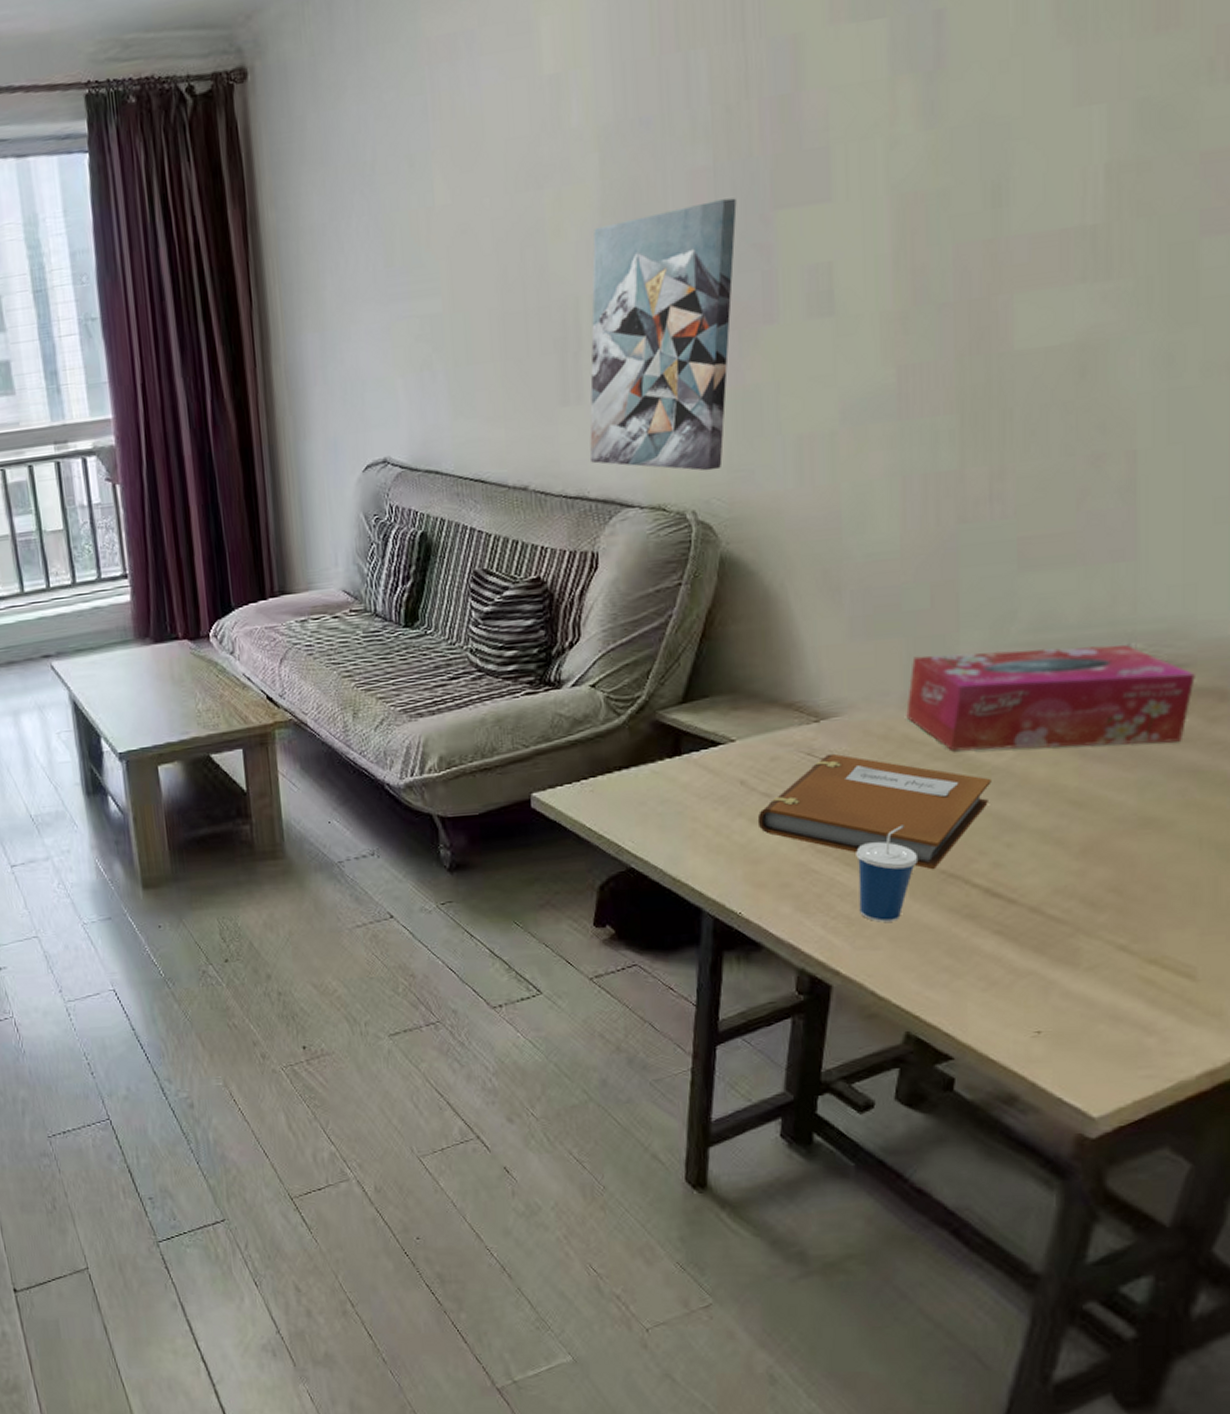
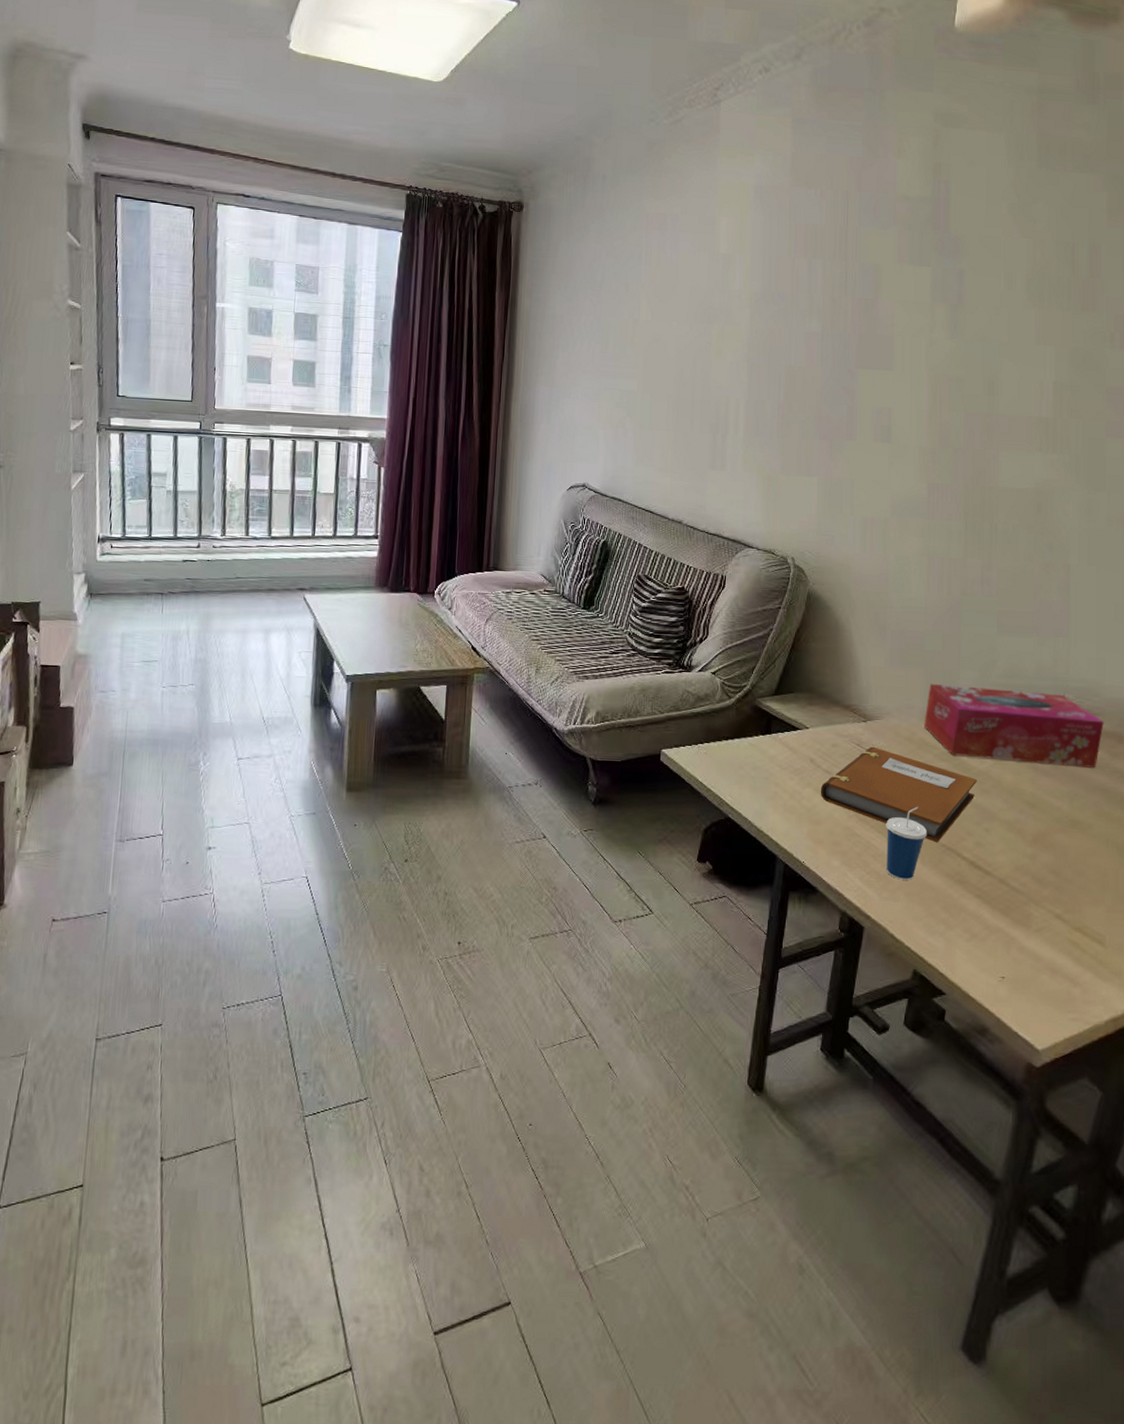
wall art: present [589,198,737,471] -> none [726,354,835,532]

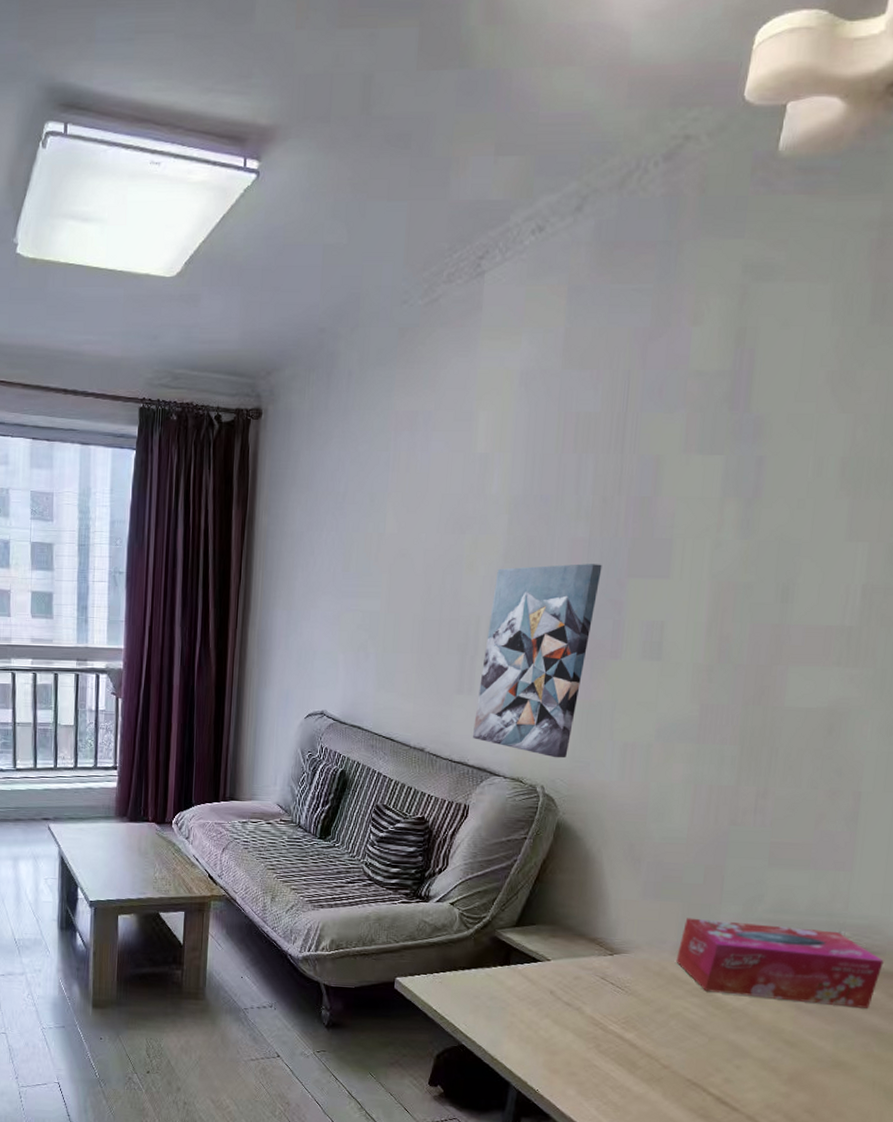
wall art: none [726,354,835,532] -> present [472,564,602,759]
notebook: present [820,746,977,843] -> none [559,980,731,1078]
cup: present [886,806,928,880] -> none [624,1041,672,1112]

